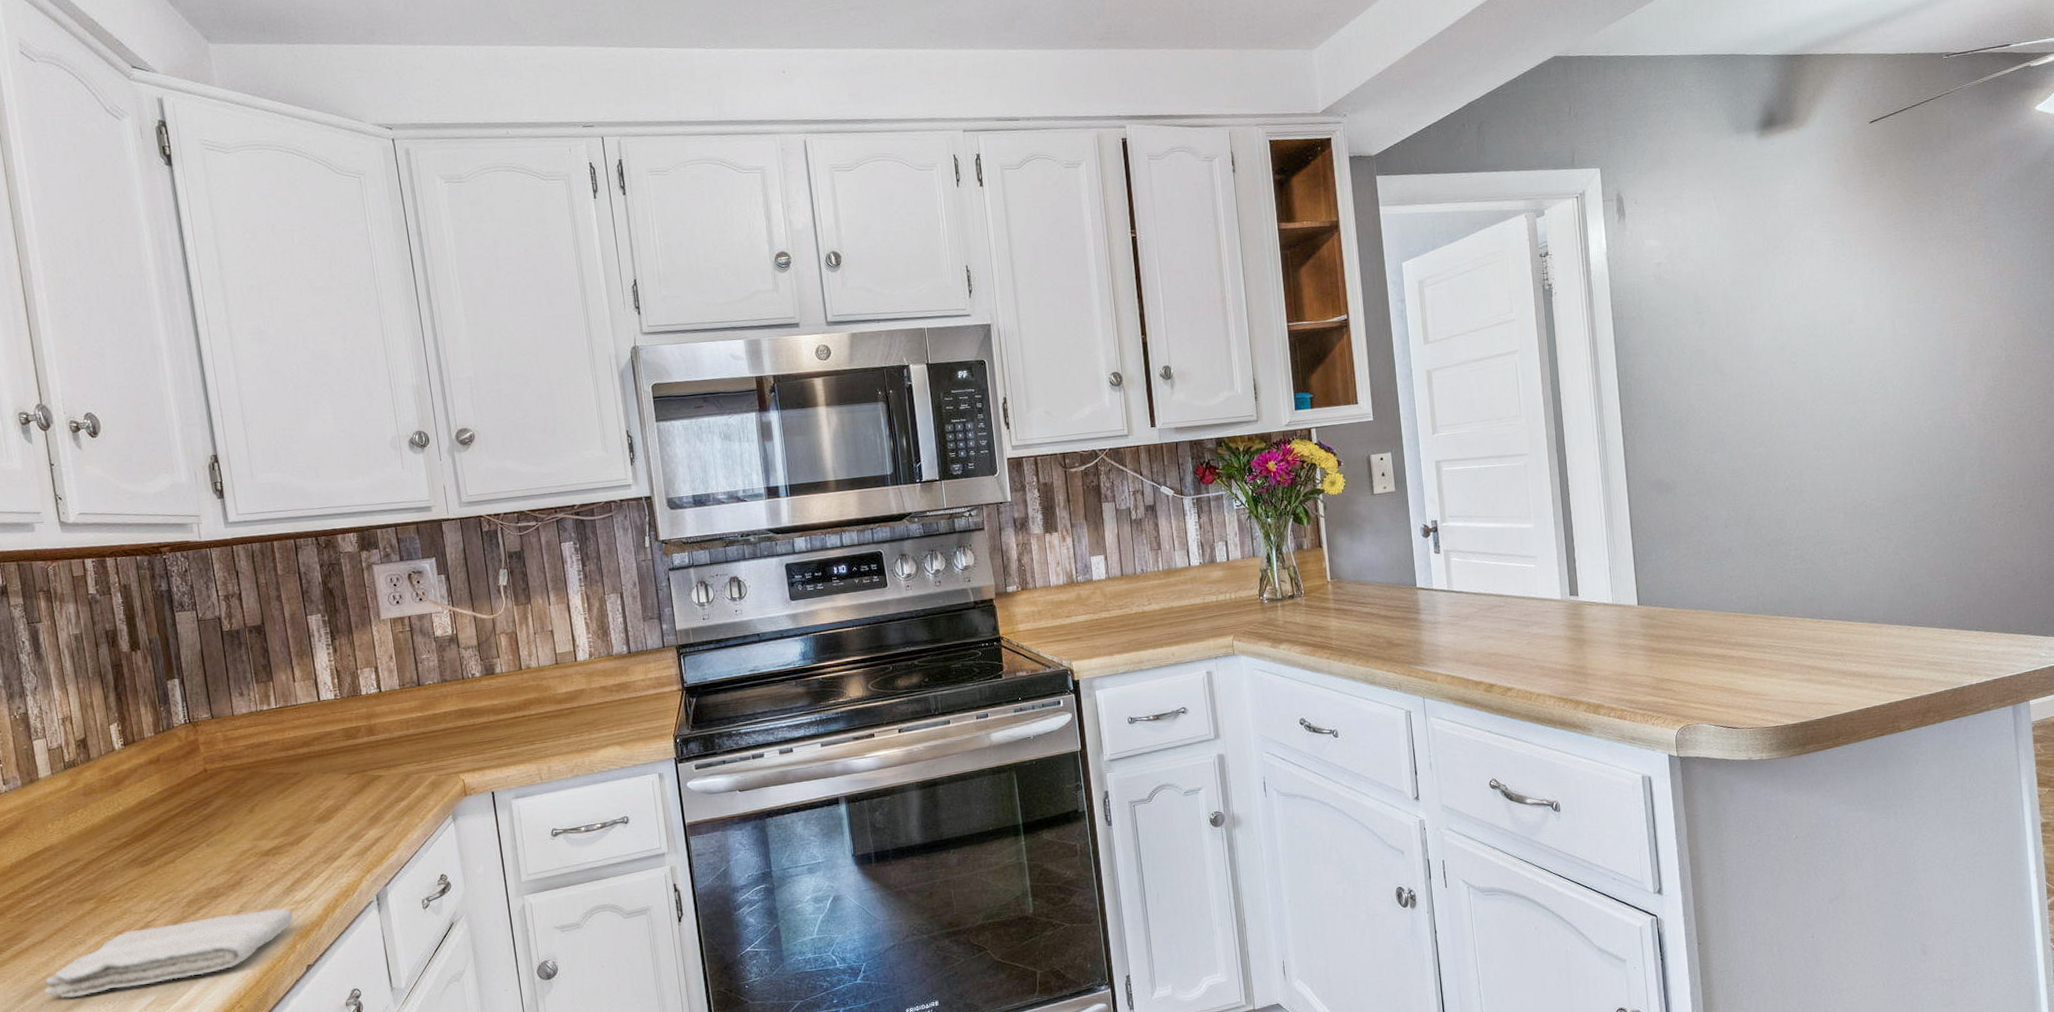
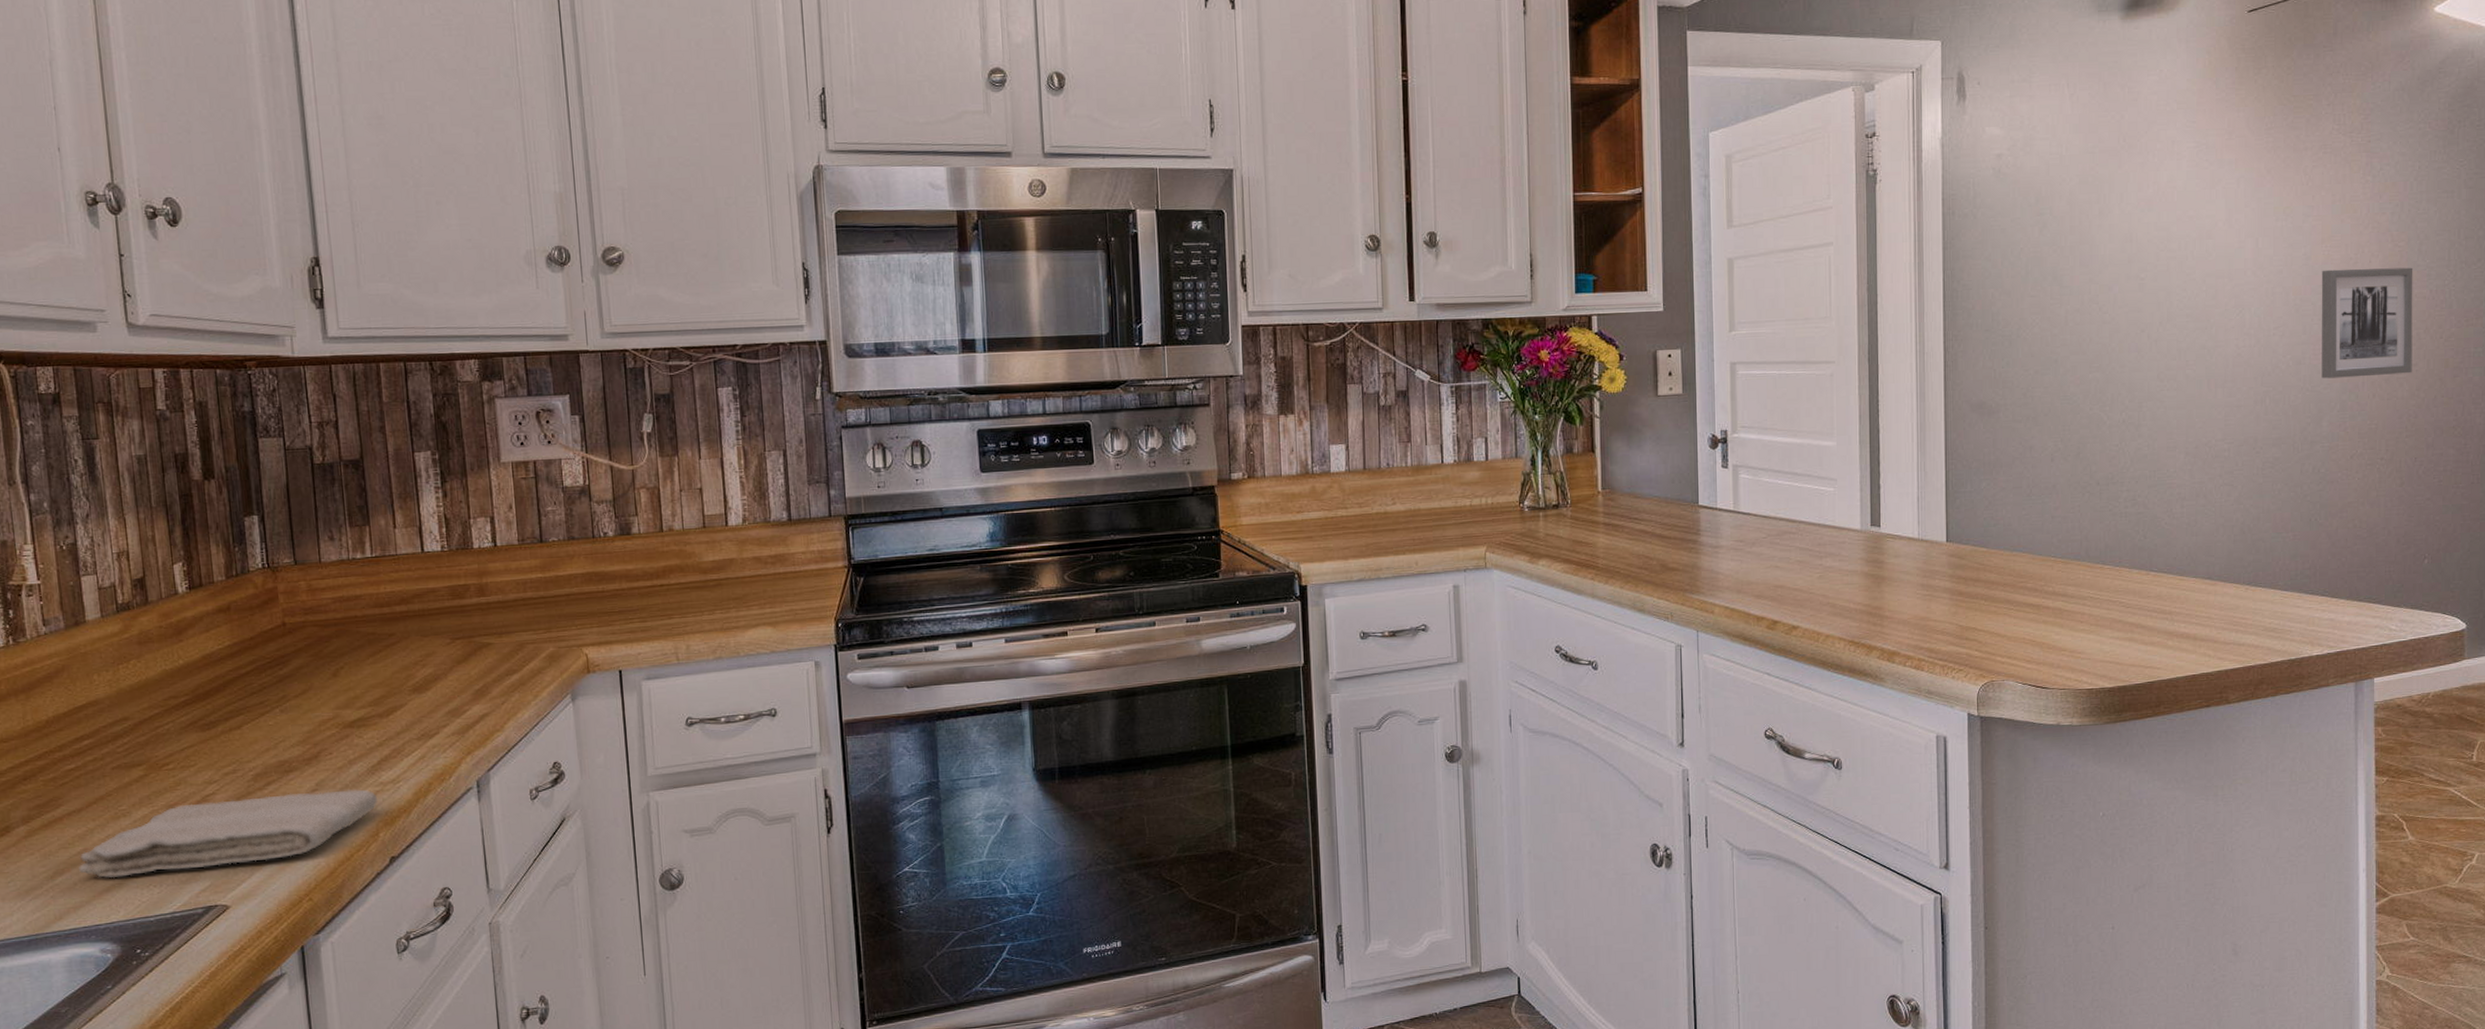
wall art: none [1953,336,2042,439] -> present [2321,267,2413,379]

